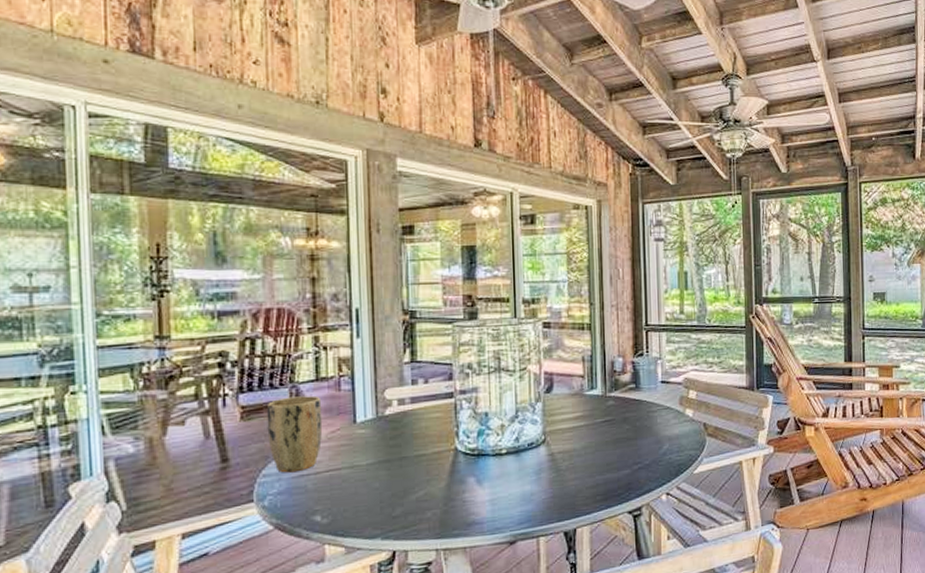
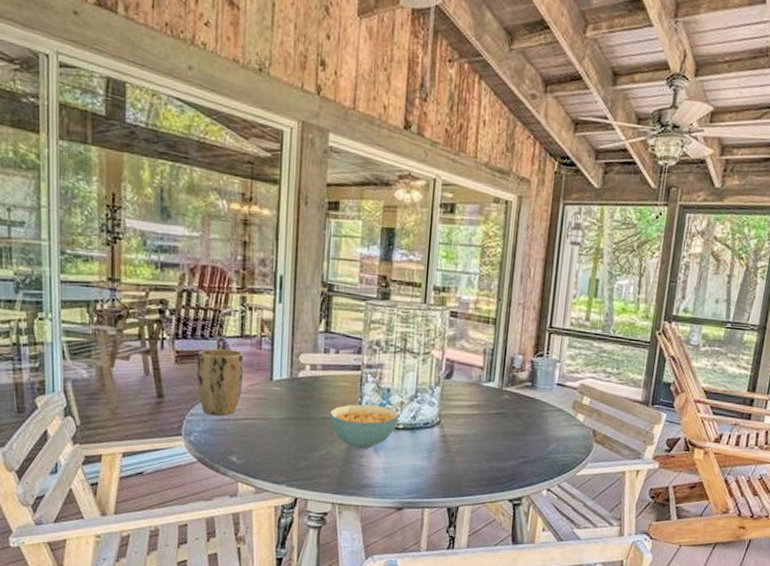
cereal bowl: none [423,432,501,484] -> present [328,404,399,450]

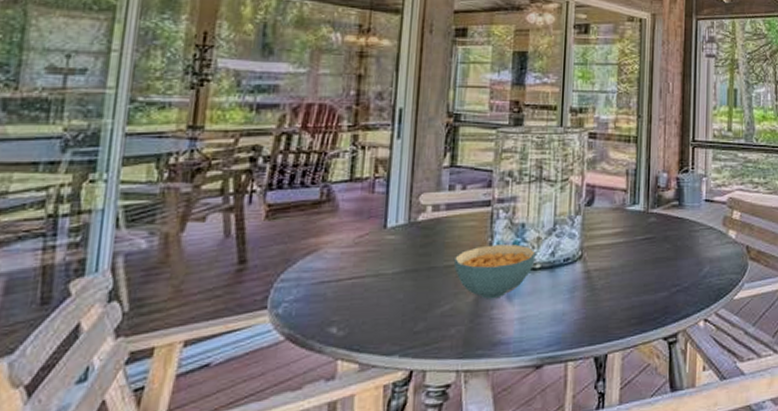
plant pot: present [196,348,244,416] -> none [291,197,353,279]

